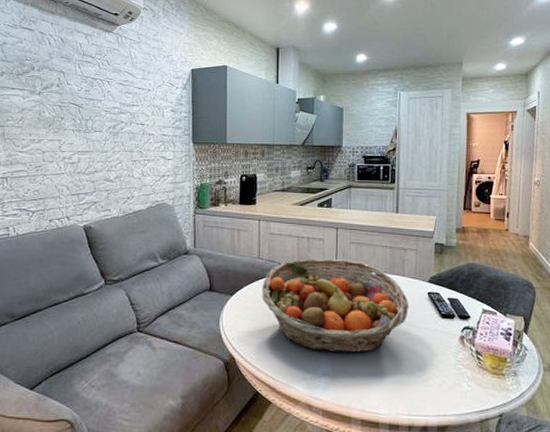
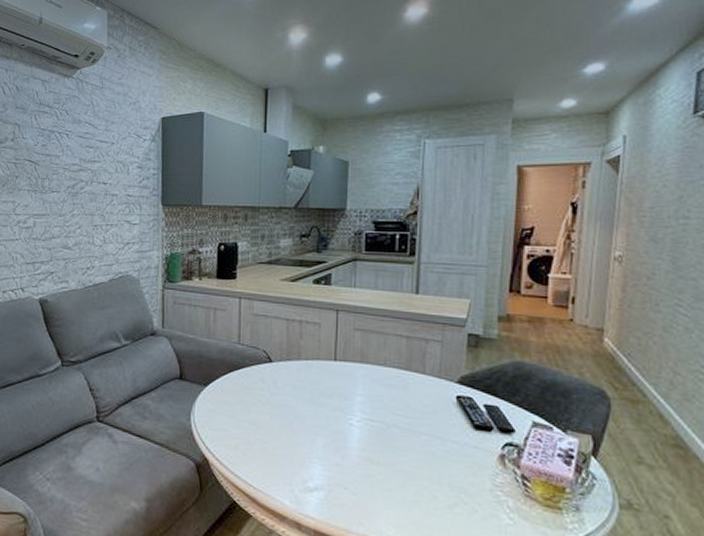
fruit basket: present [262,258,409,353] -> none [242,347,430,466]

